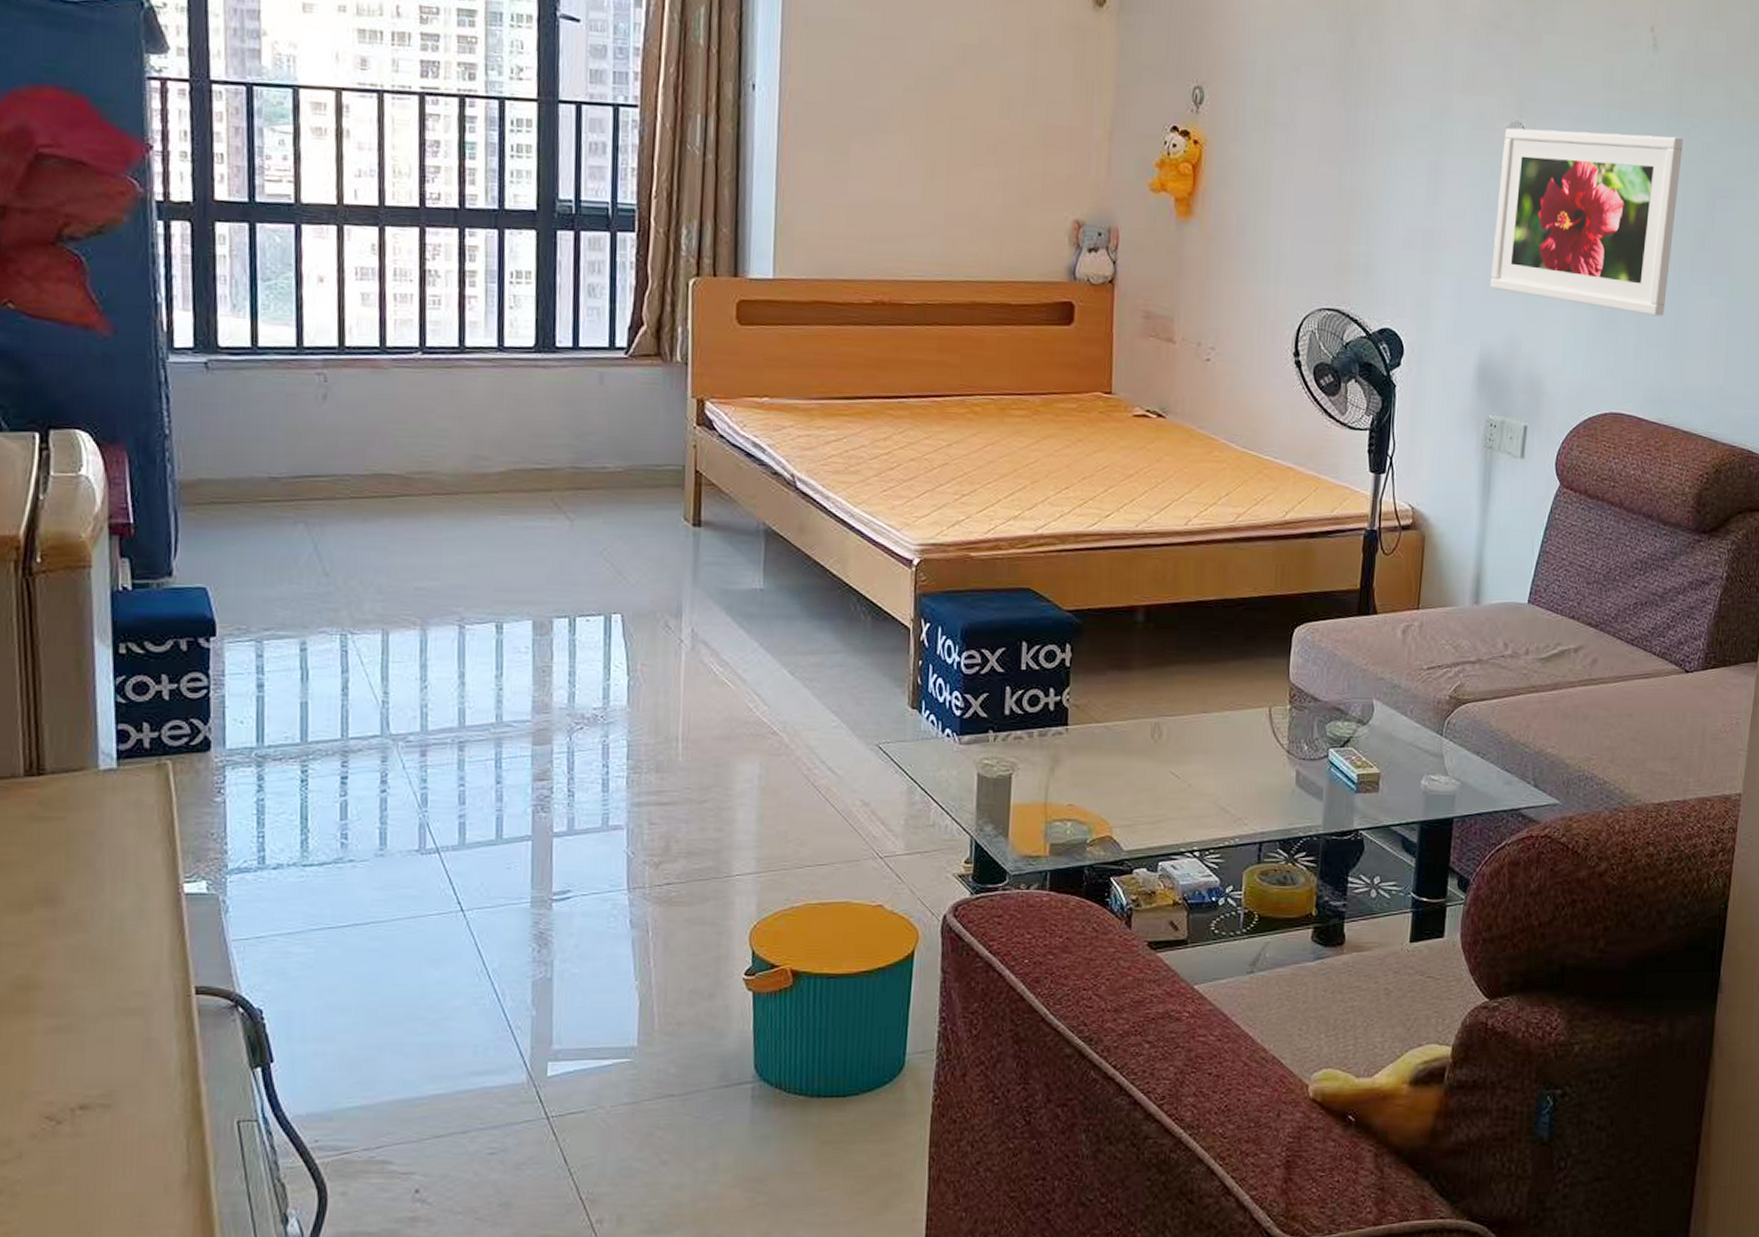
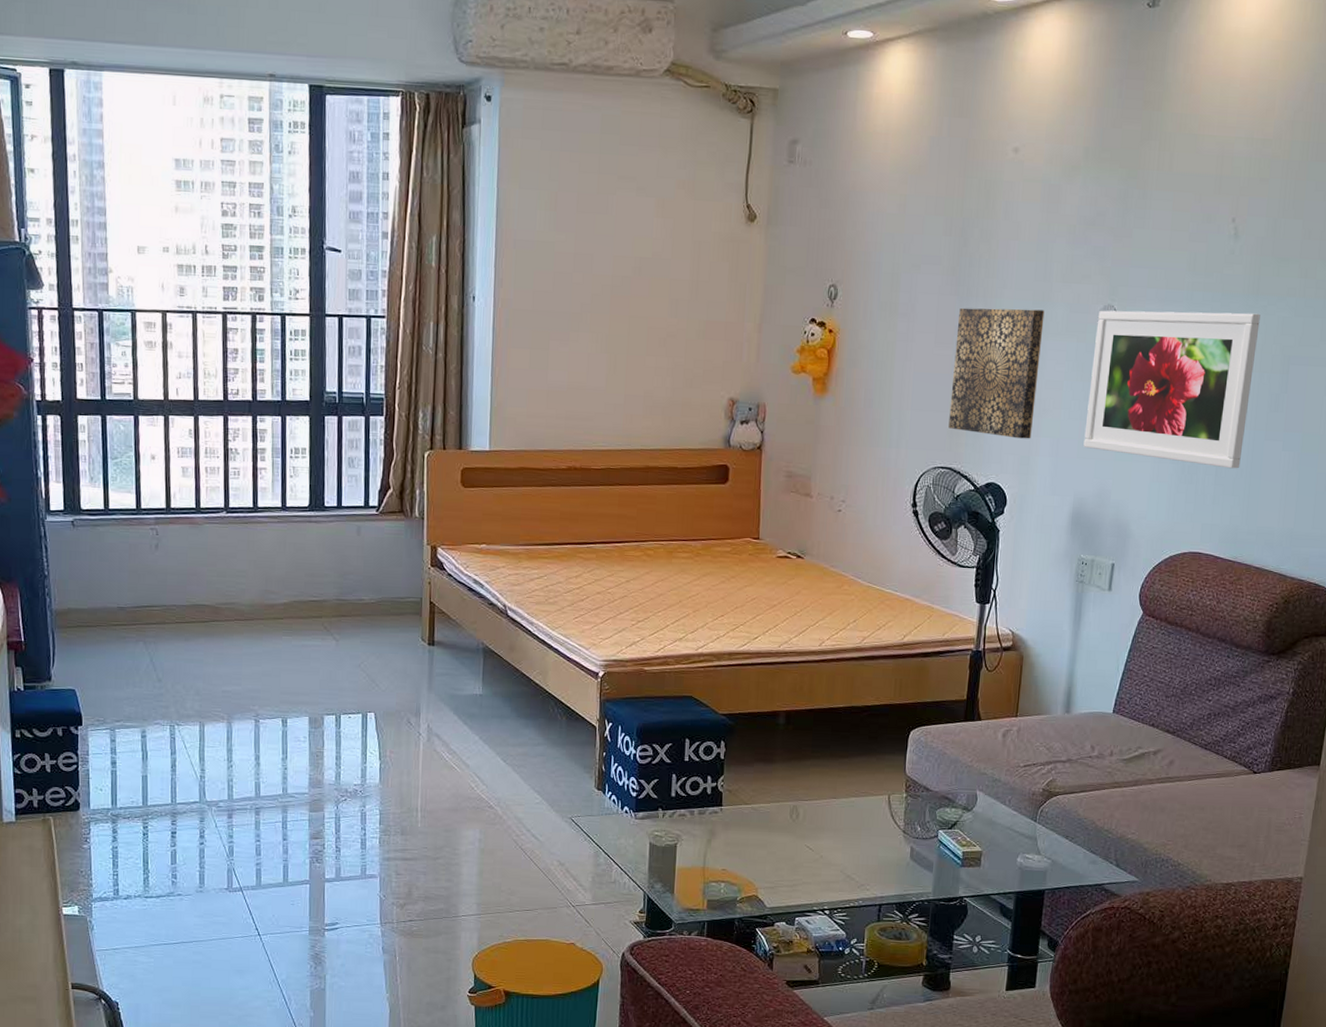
wall art: none [1335,119,1444,277] -> present [948,307,1045,439]

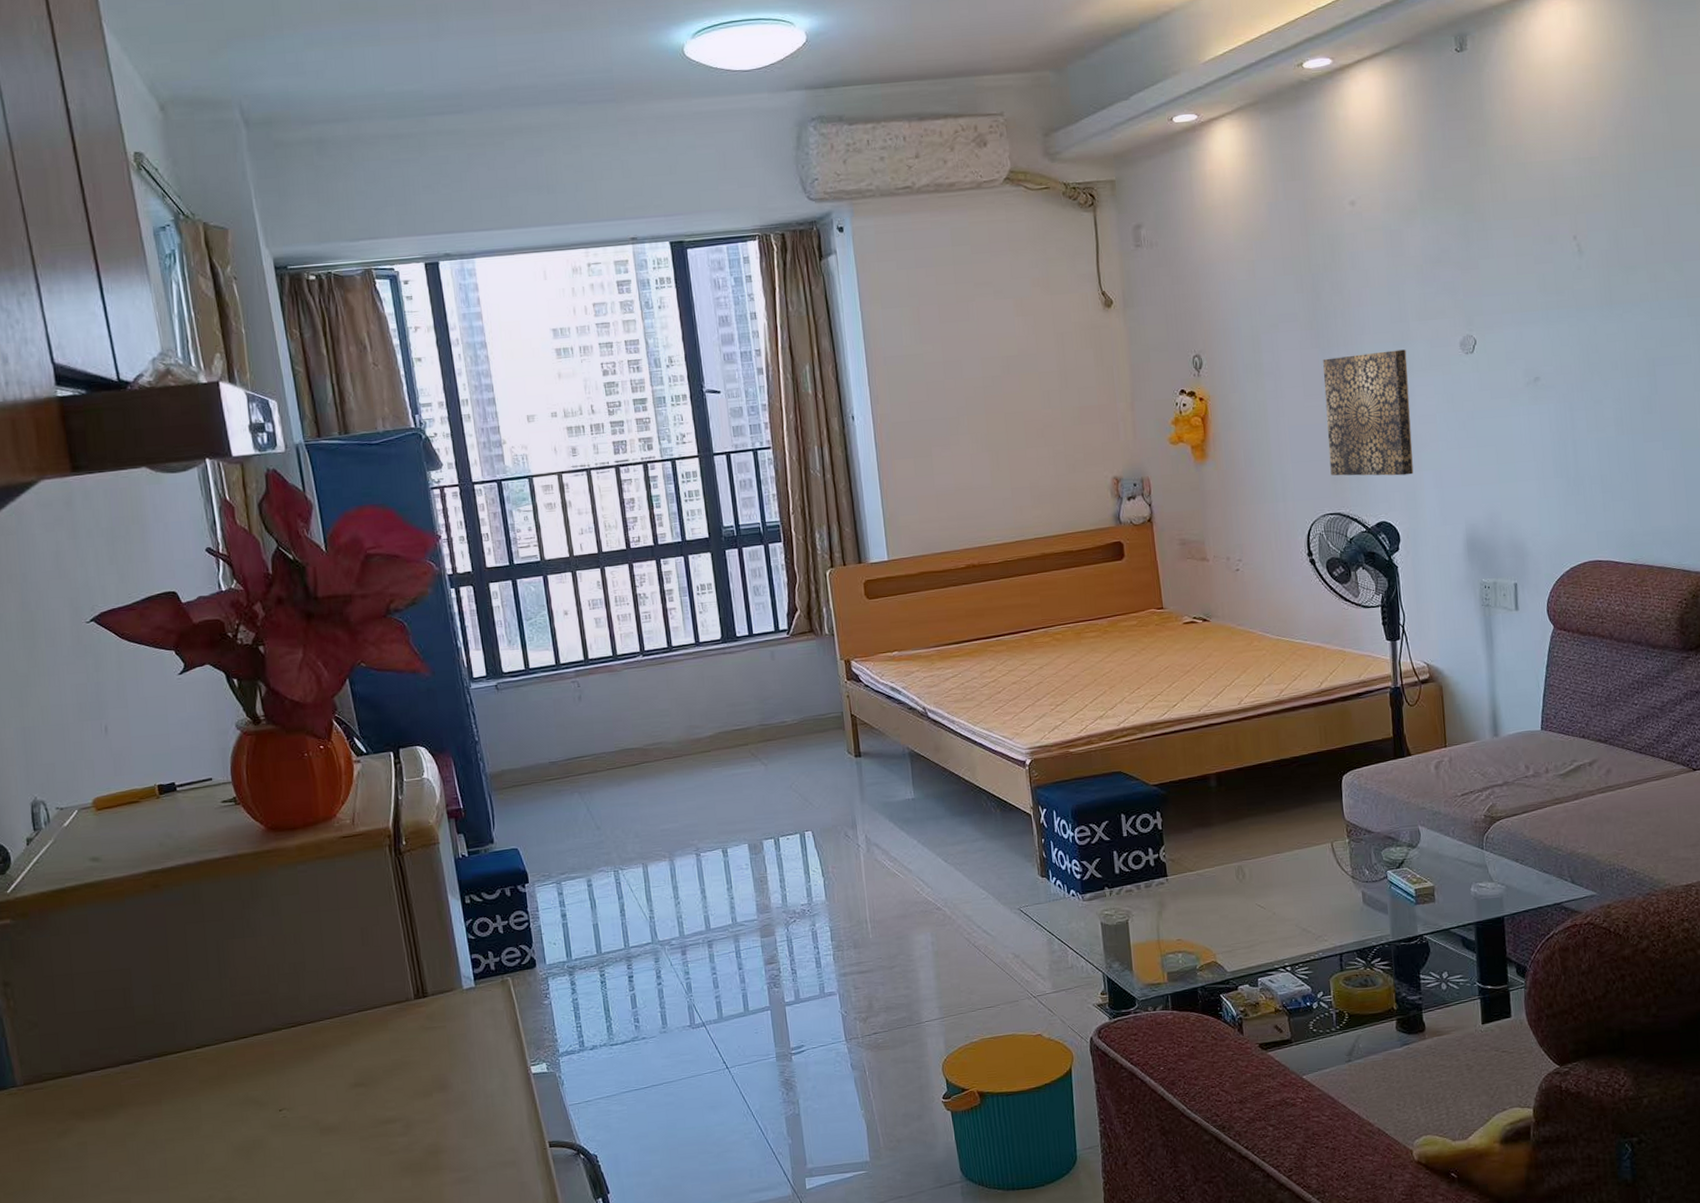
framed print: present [1083,310,1261,469] -> none [1459,322,1624,475]

